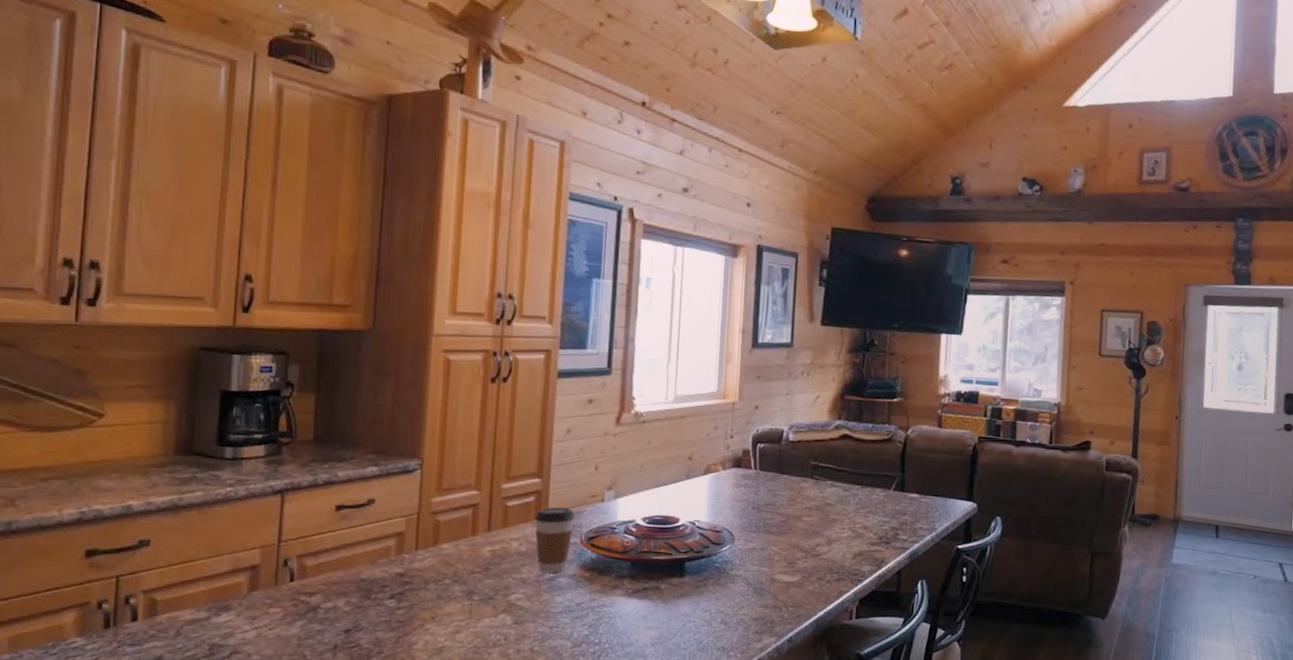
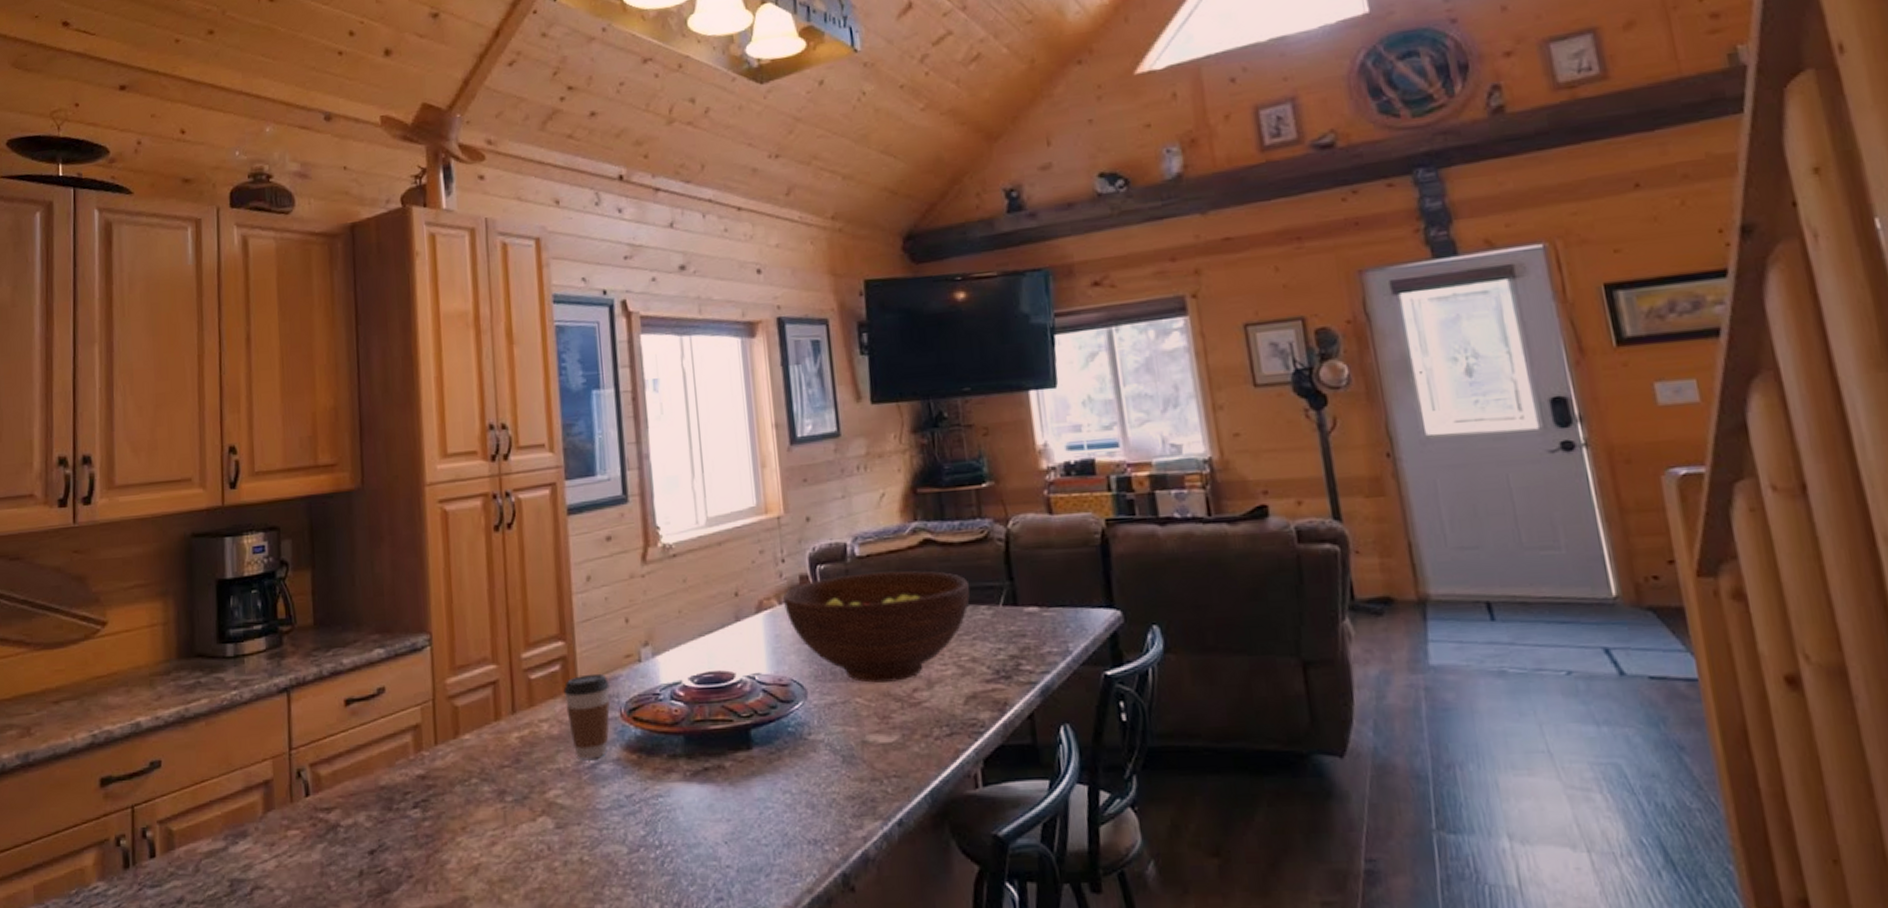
fruit bowl: none [727,453,872,537] -> present [783,570,970,683]

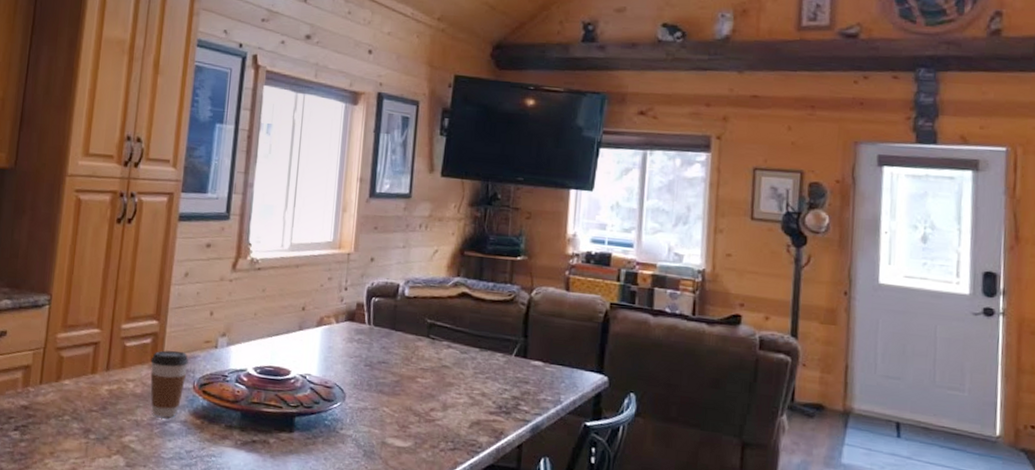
fruit bowl: present [783,570,970,683] -> none [340,309,492,401]

